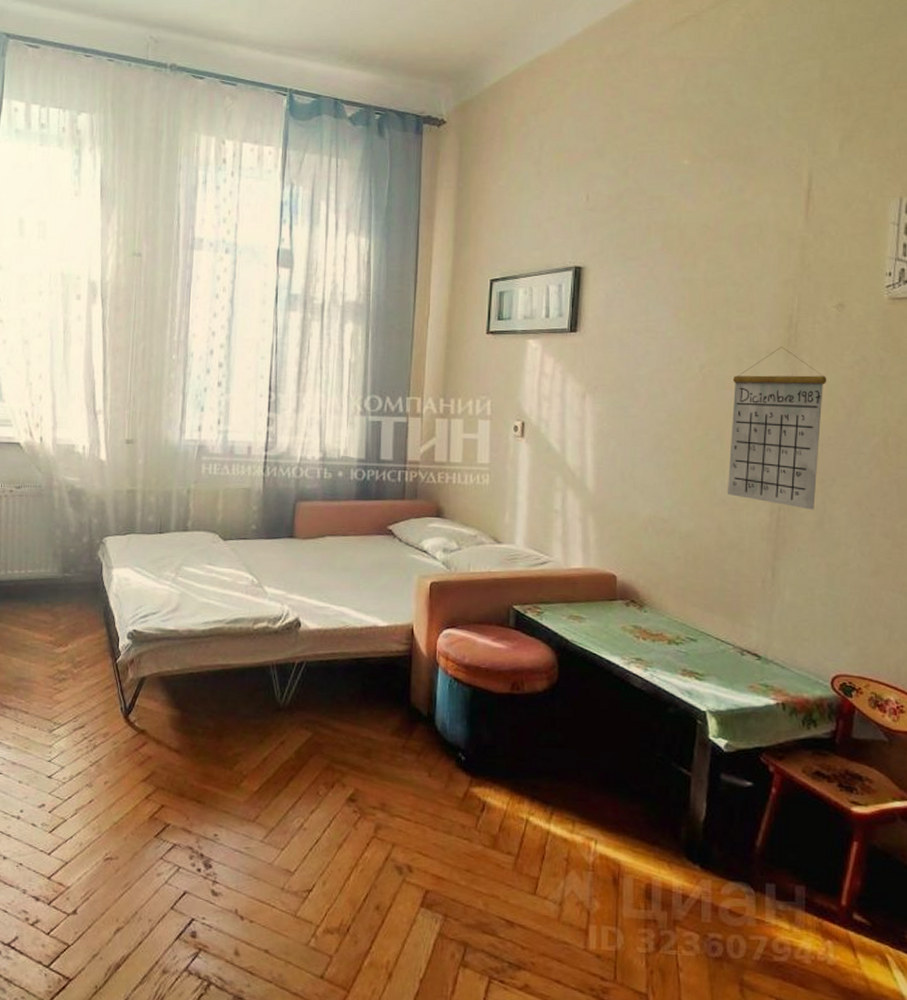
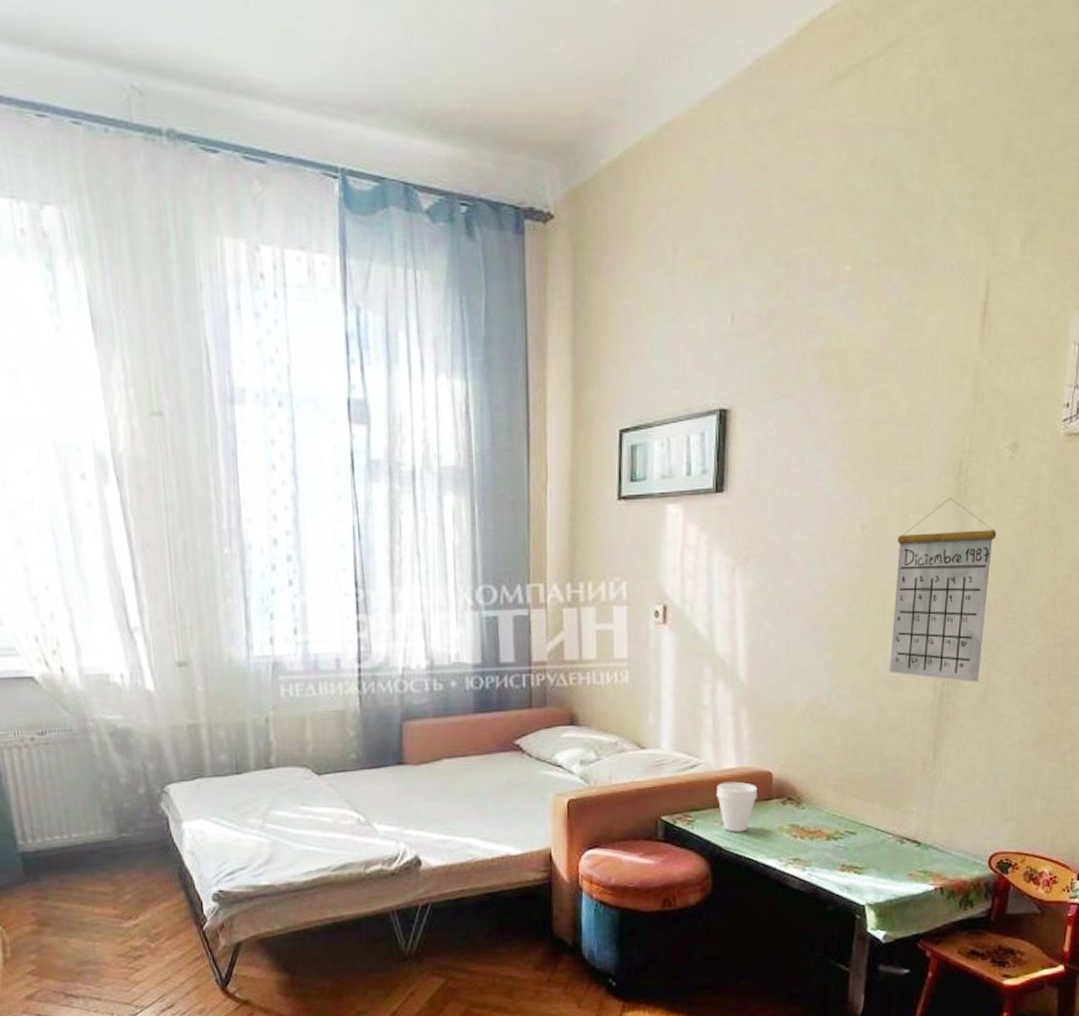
cup: none [564,580,603,628] -> present [716,781,758,832]

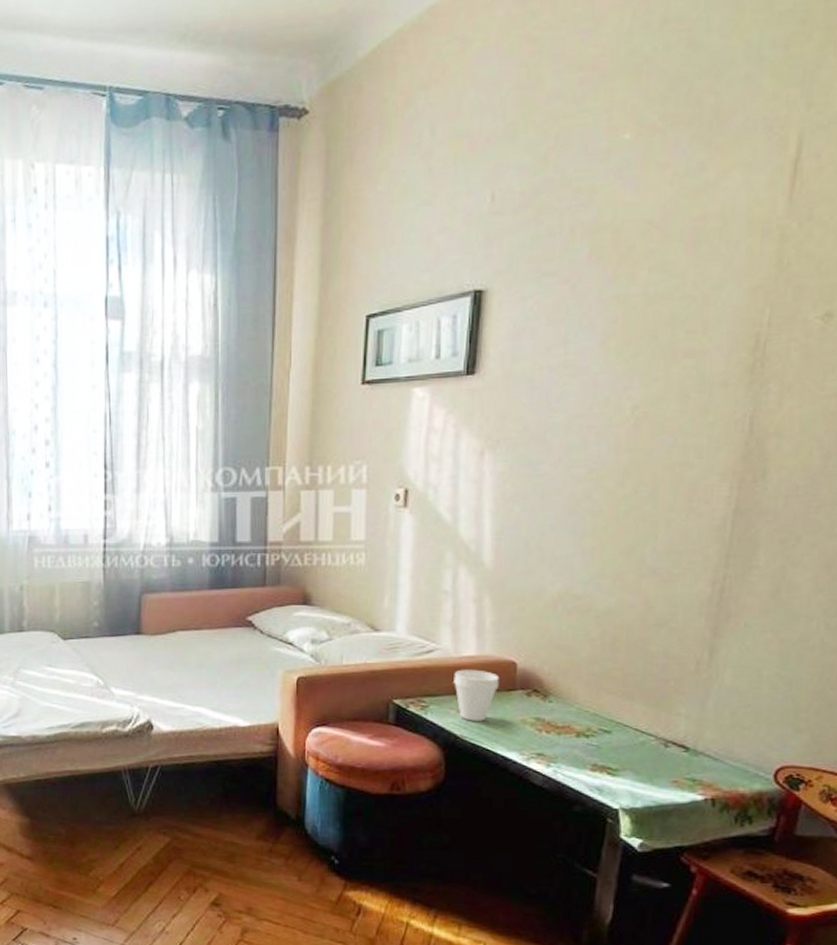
calendar: present [889,497,997,682] -> none [658,374,801,577]

